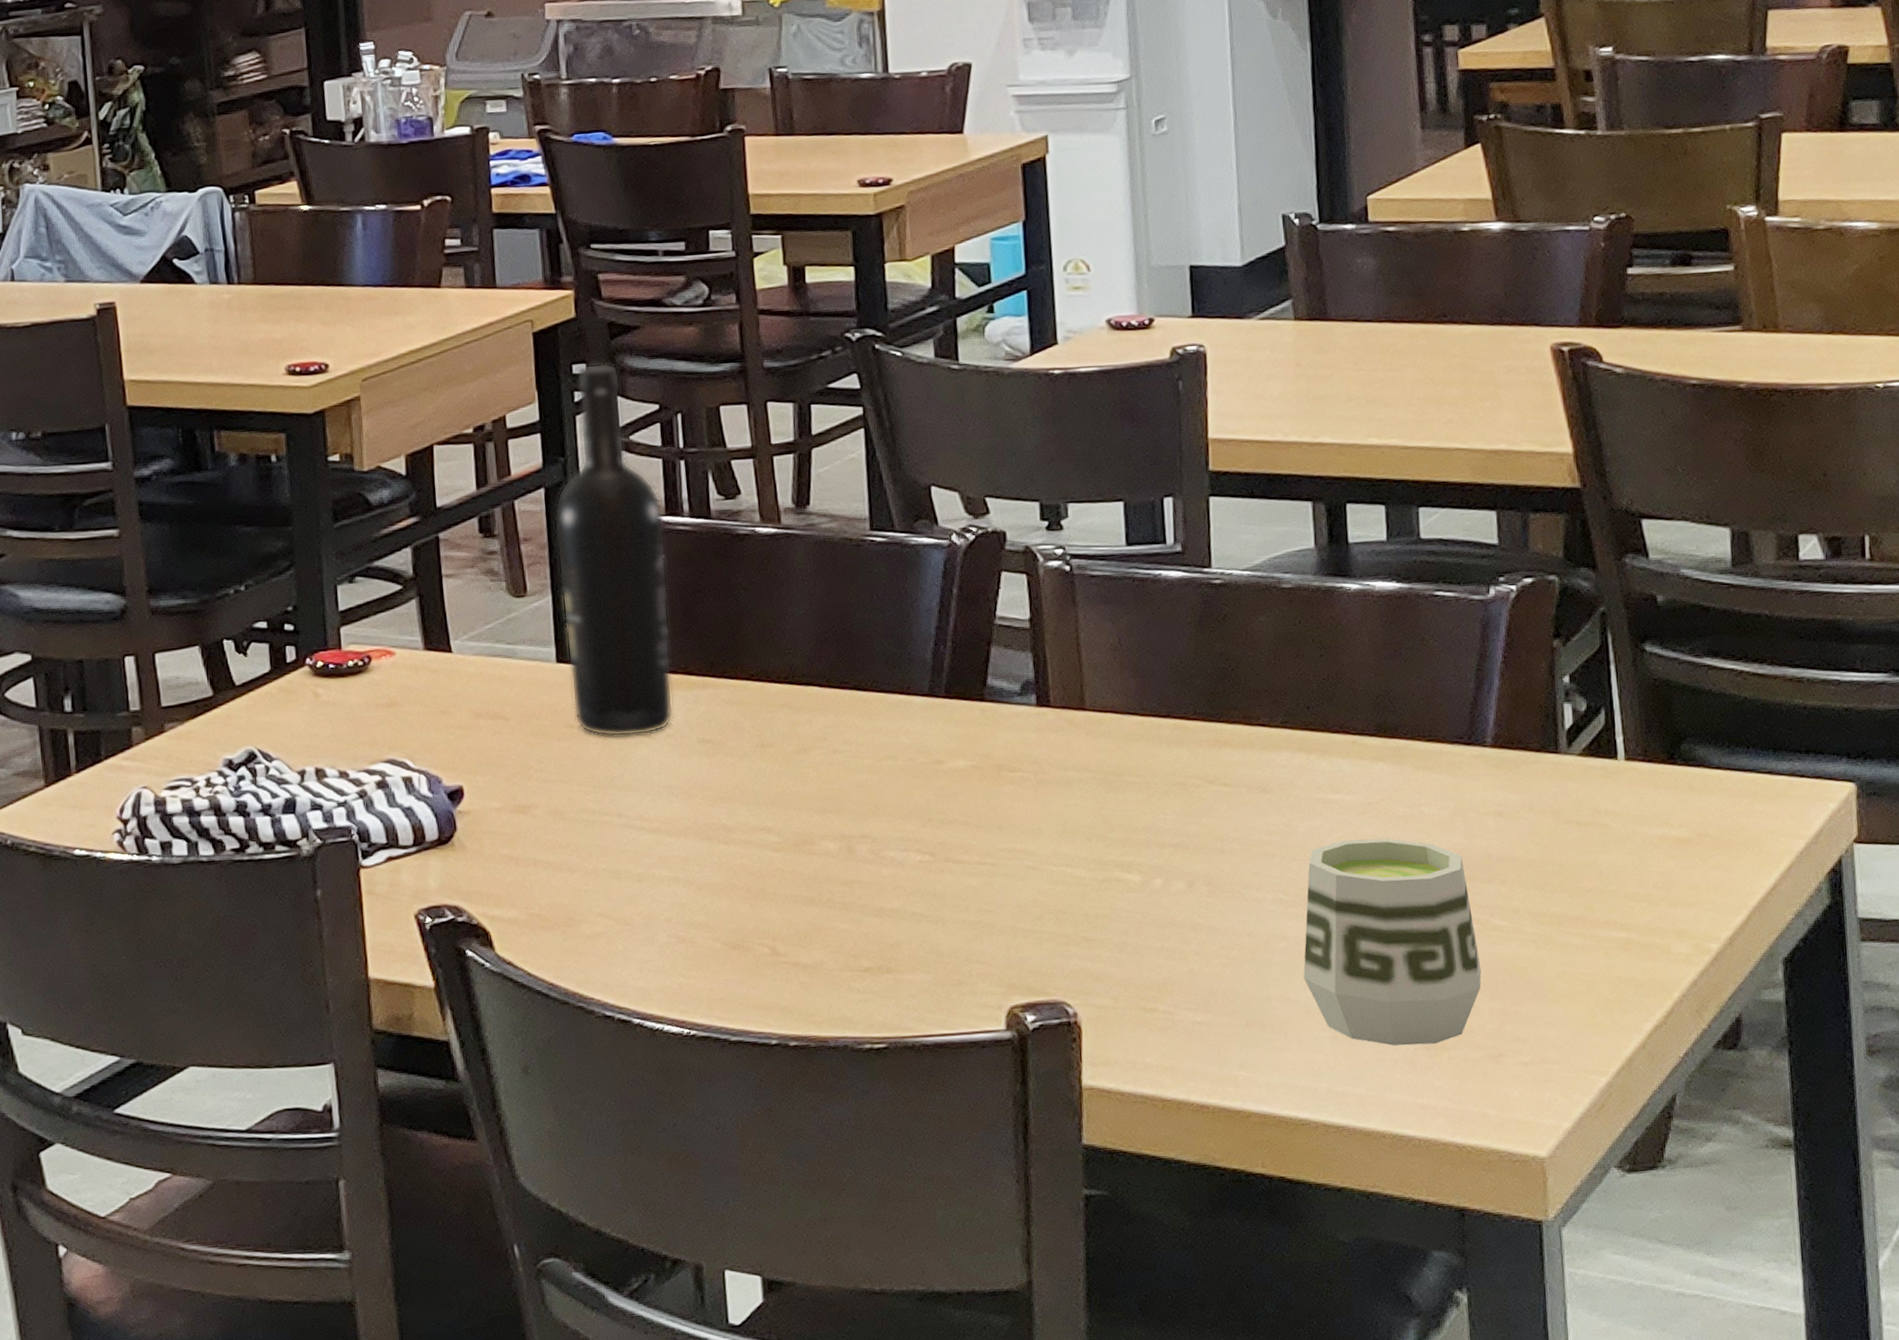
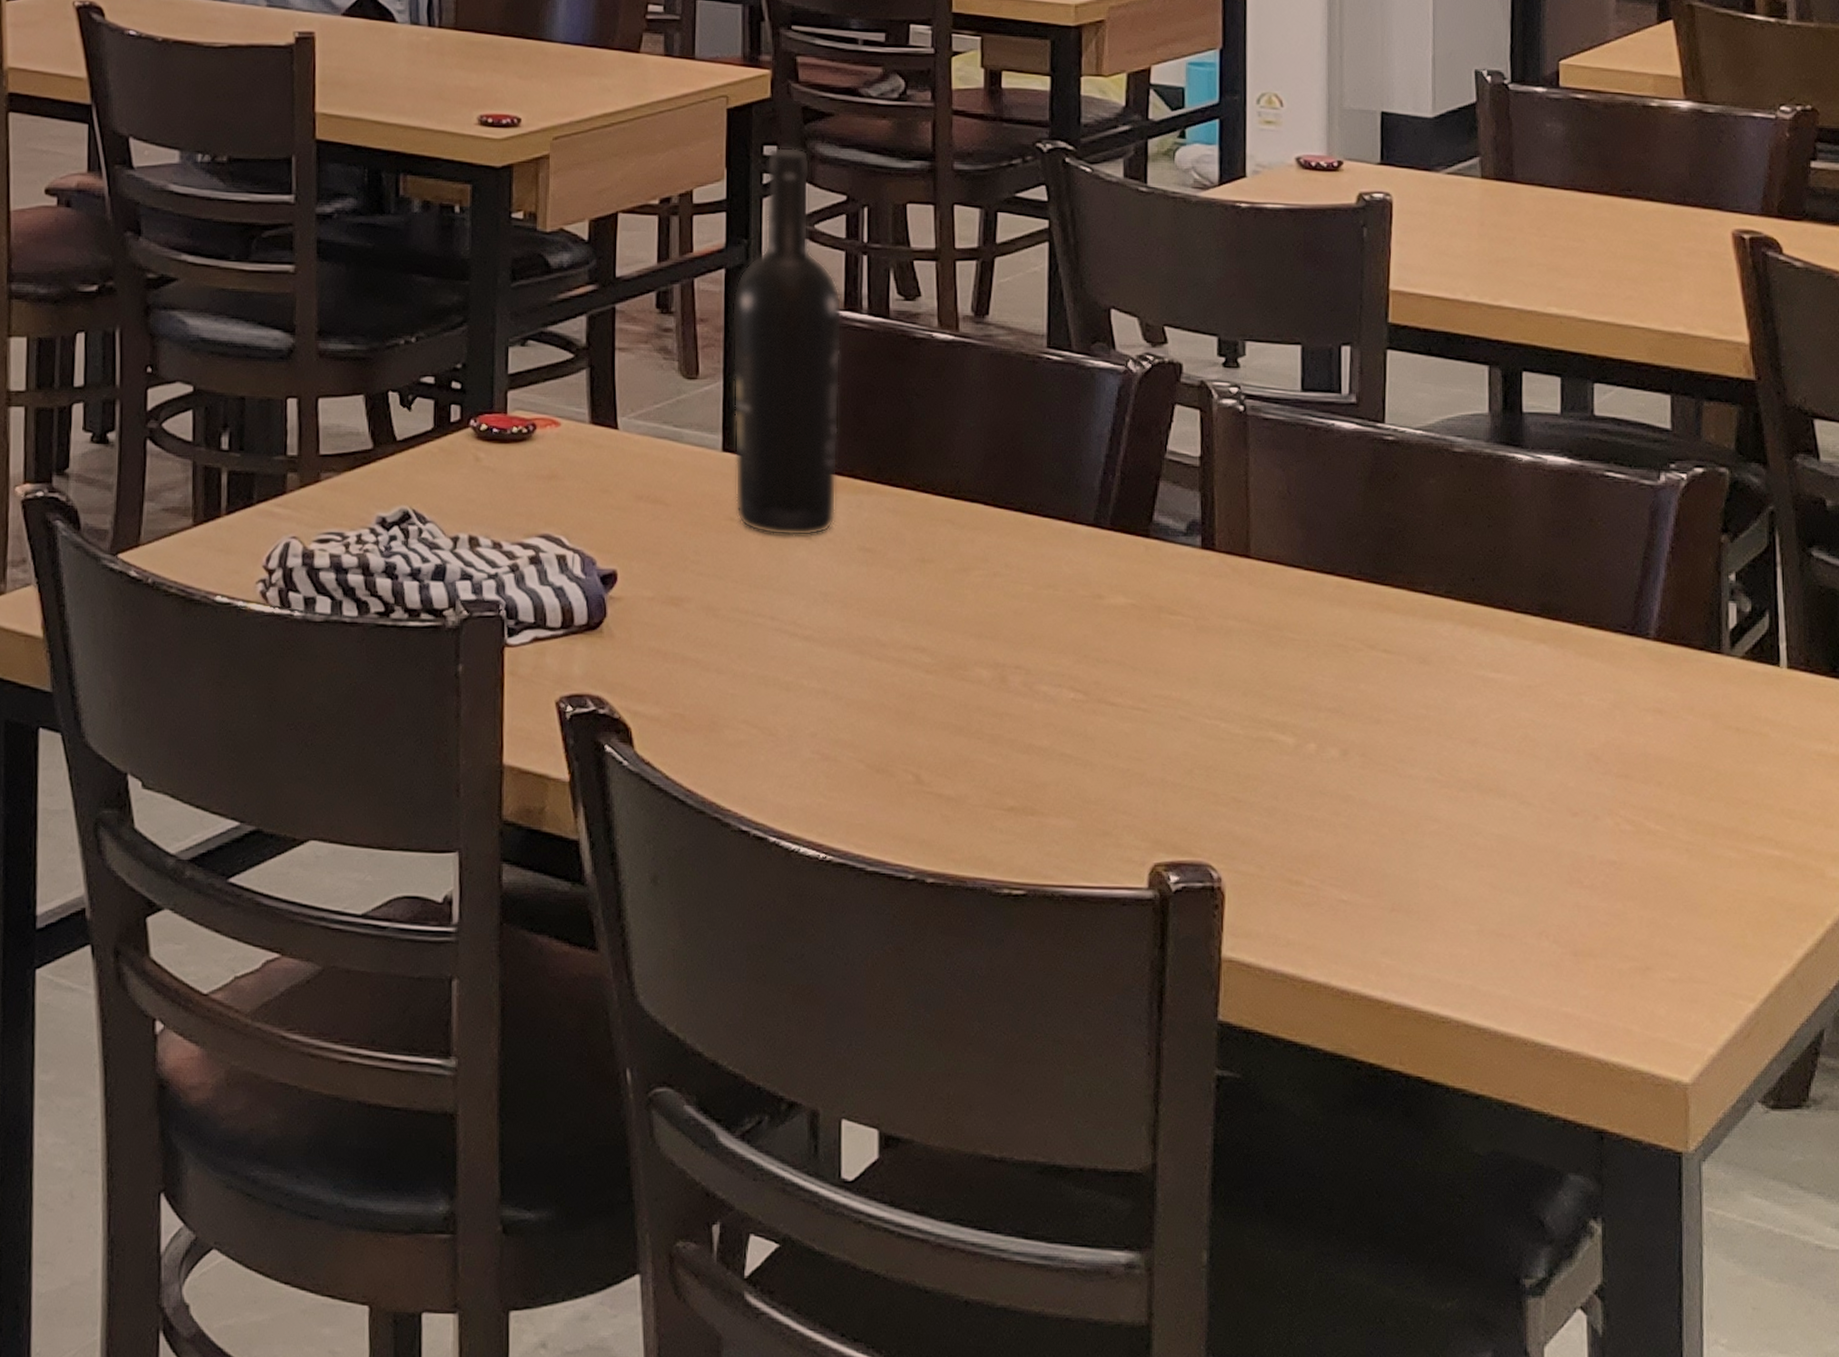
cup: present [1303,838,1482,1046] -> none [1453,722,1633,949]

